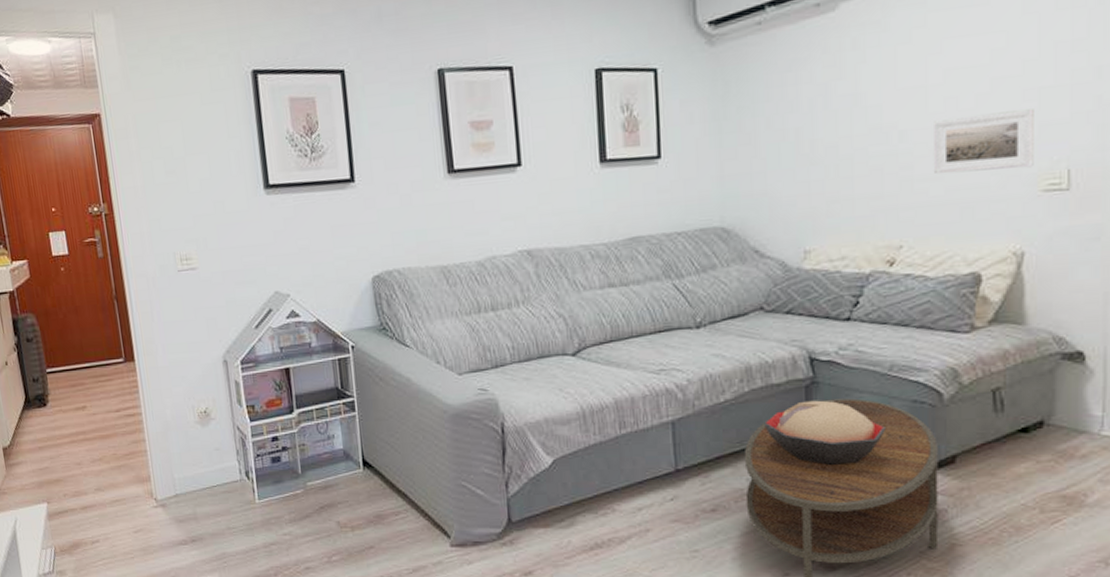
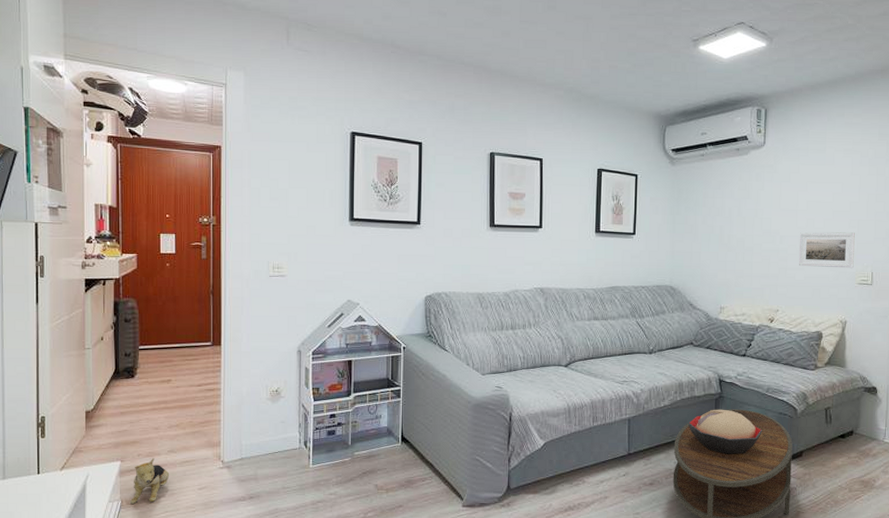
plush toy: none [62,498,101,551] -> present [130,458,170,504]

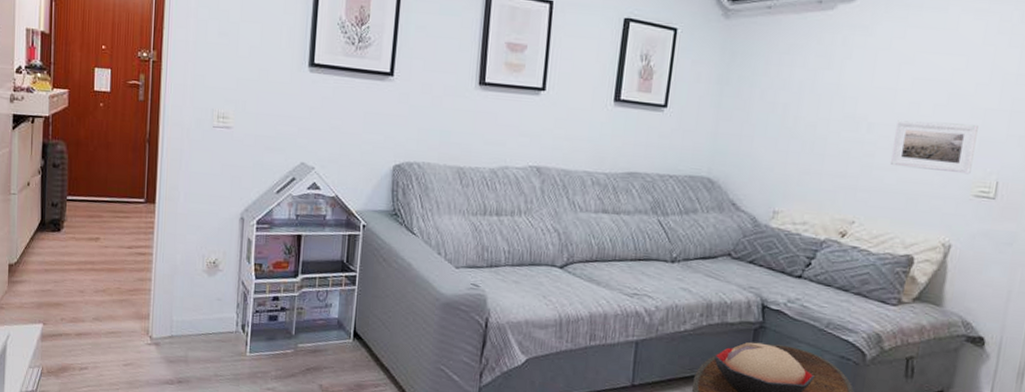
plush toy: present [130,458,170,504] -> none [51,324,94,374]

